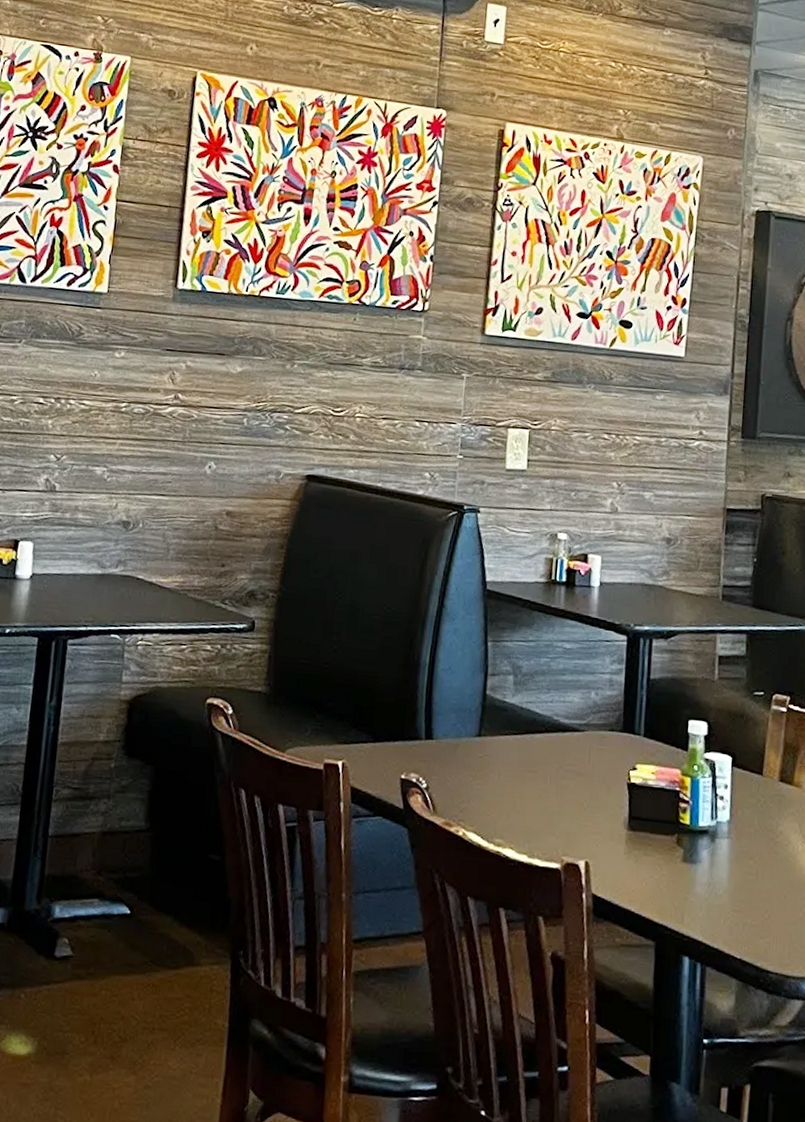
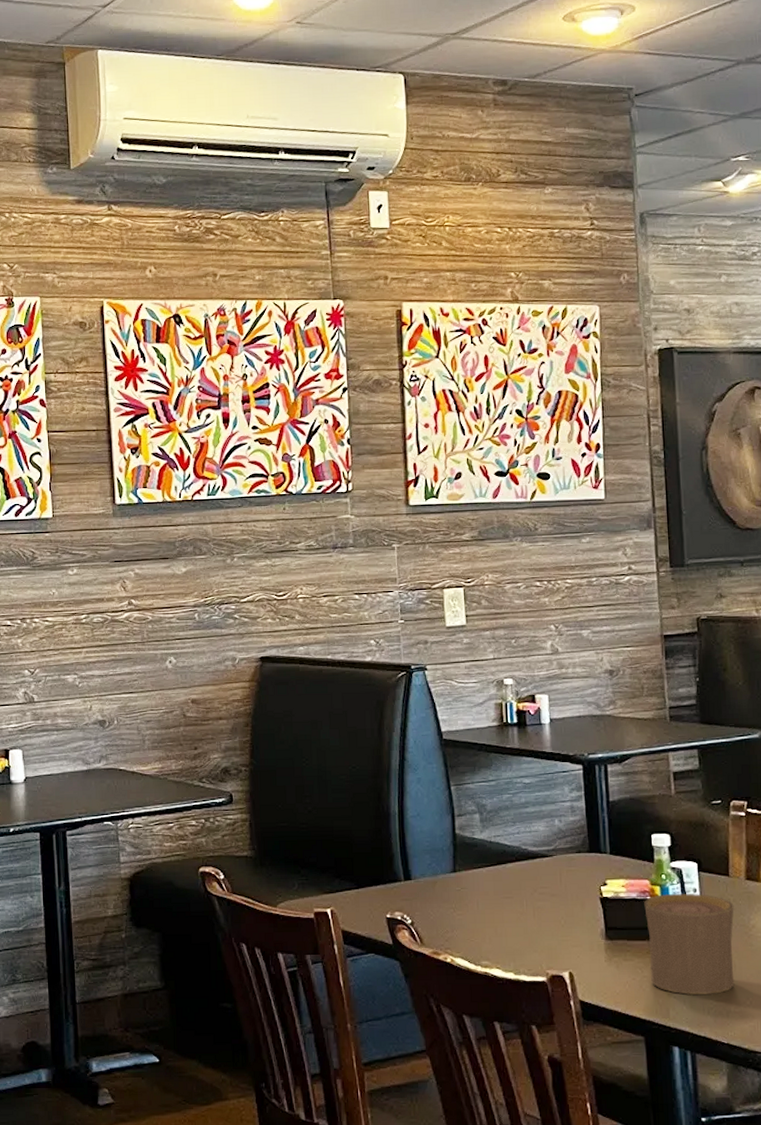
cup: none [669,786,764,903] -> present [644,893,735,996]

